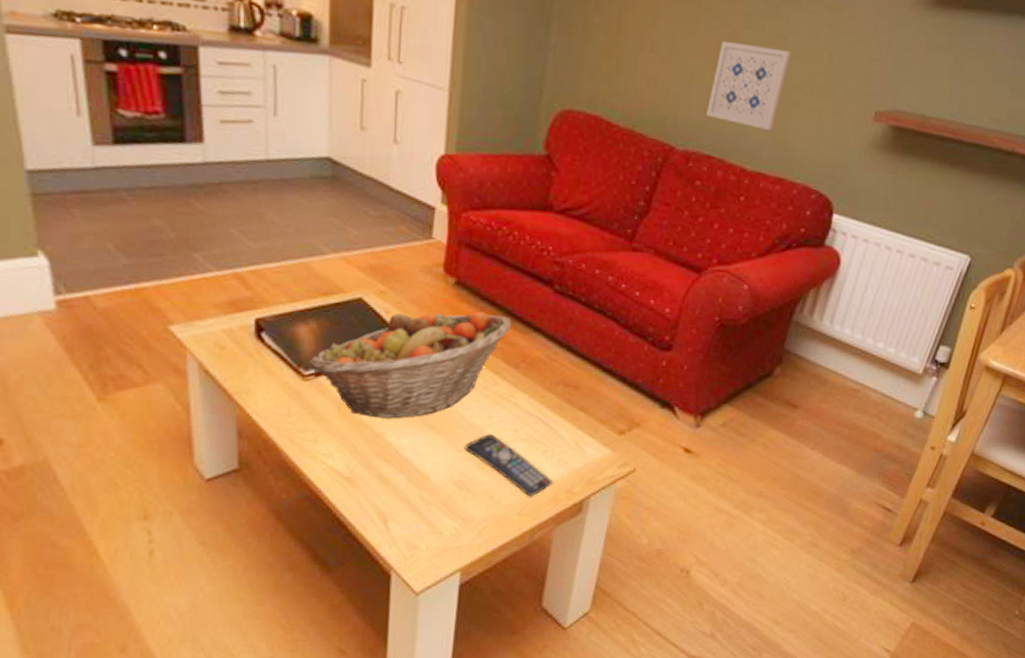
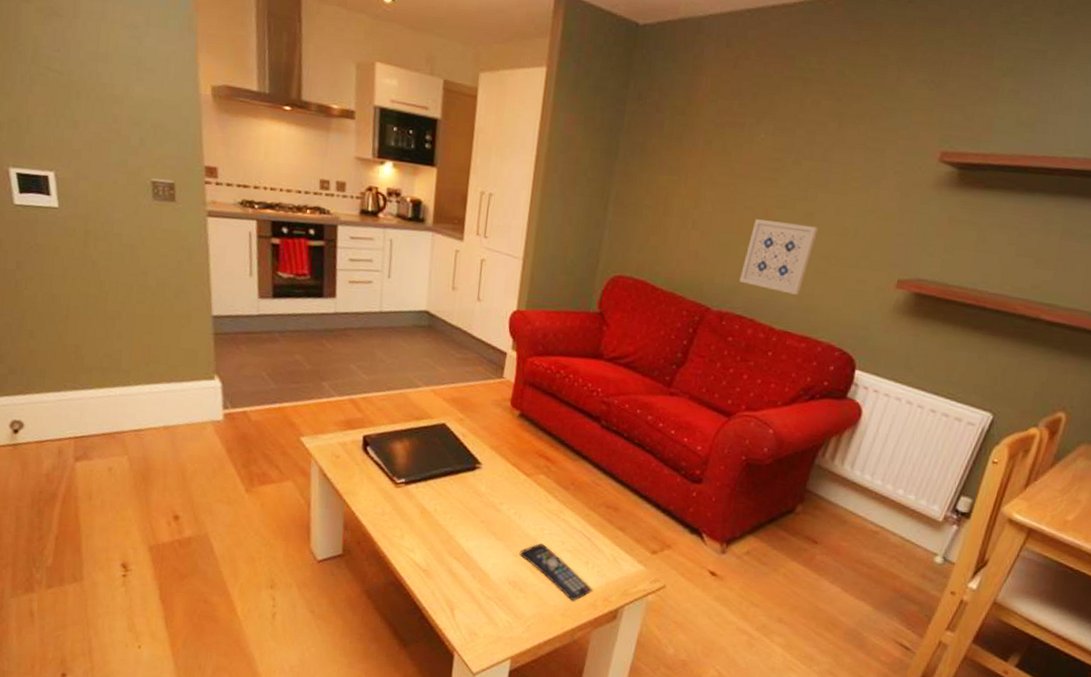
fruit basket: present [310,311,512,419] -> none [402,437,565,524]

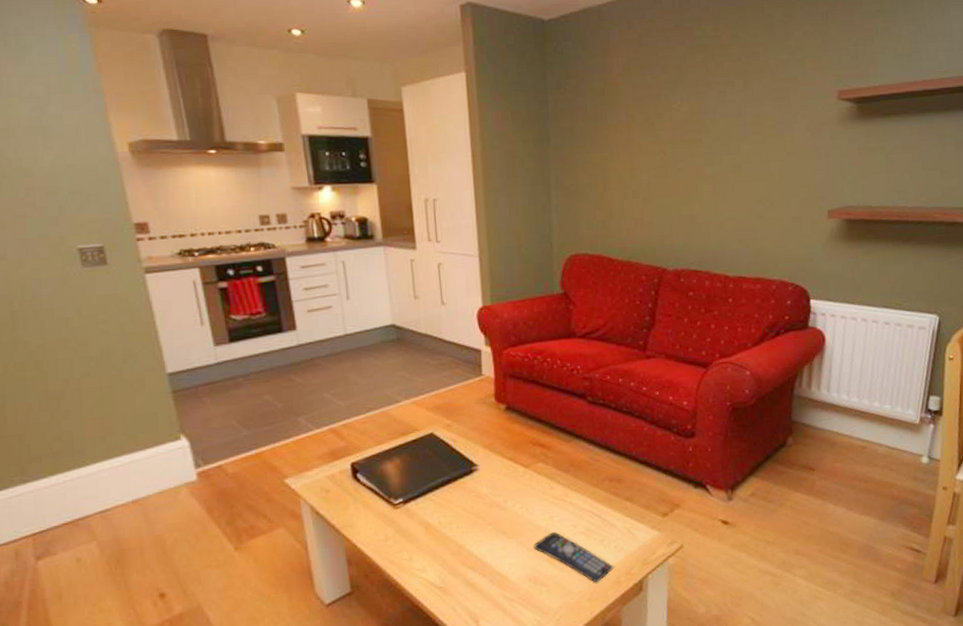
wall art: present [739,219,818,295] -> none [687,175,748,242]

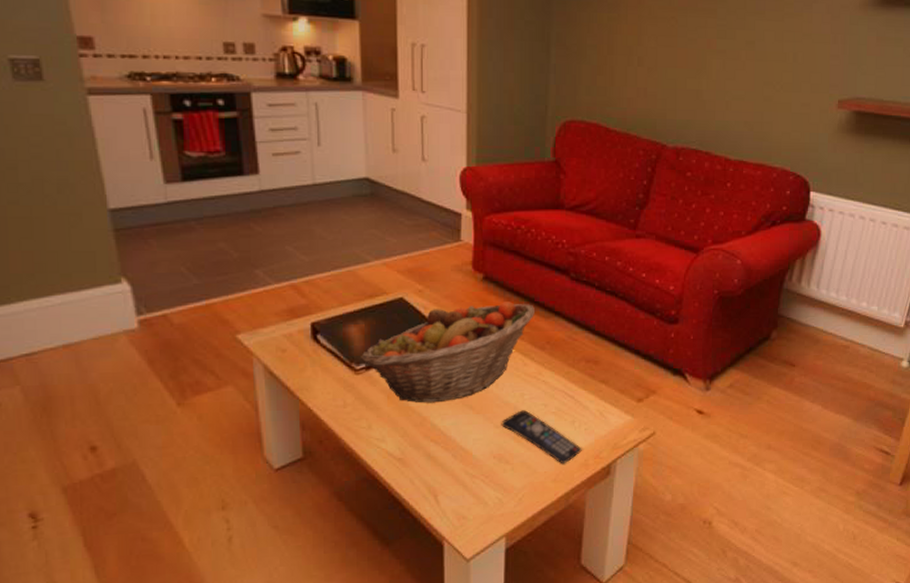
fruit basket: none [398,429,558,532] -> present [361,302,536,403]

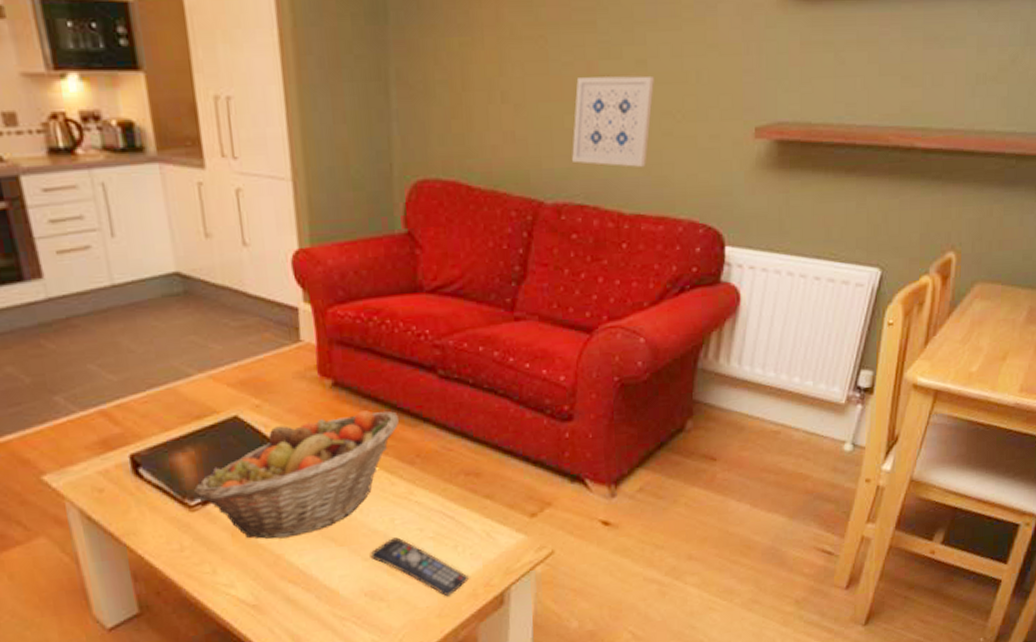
wall art: none [691,51,760,124] -> present [572,75,654,167]

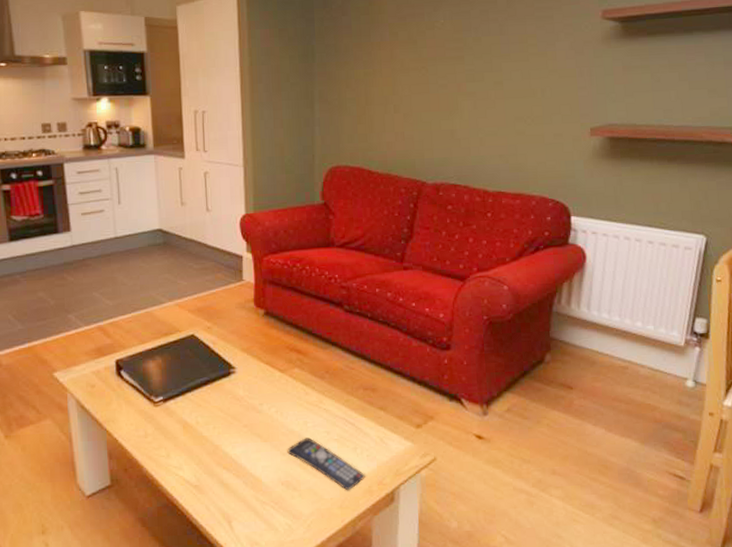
fruit basket: present [194,410,400,539] -> none [159,334,314,432]
wall art: present [572,75,654,167] -> none [447,92,509,157]

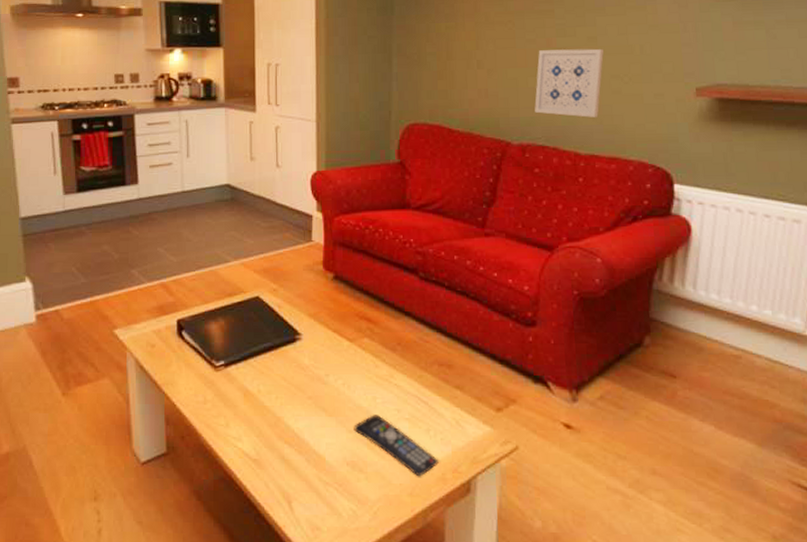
wall art: none [447,92,509,157] -> present [534,48,604,118]

